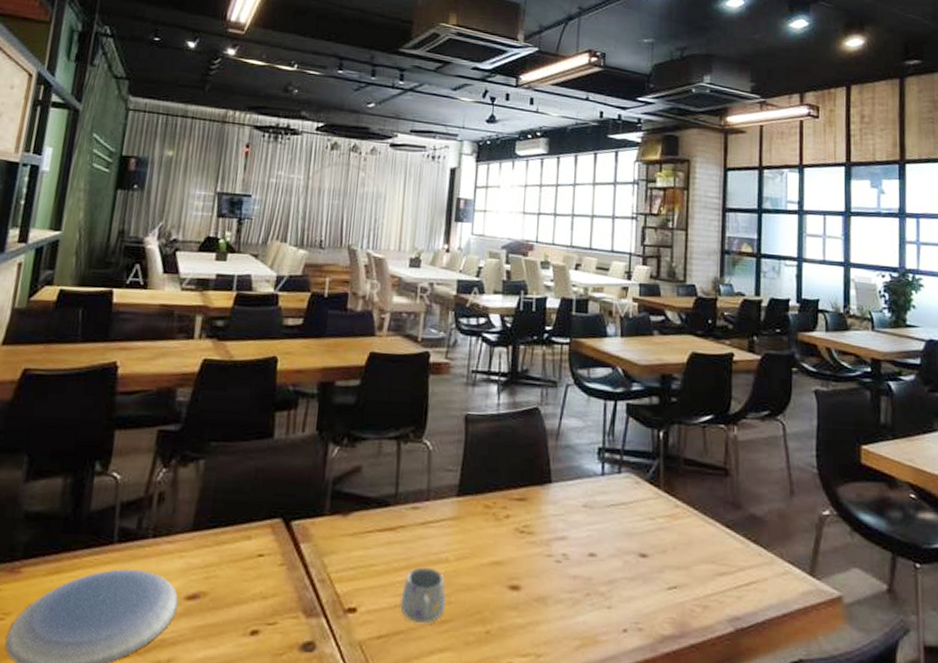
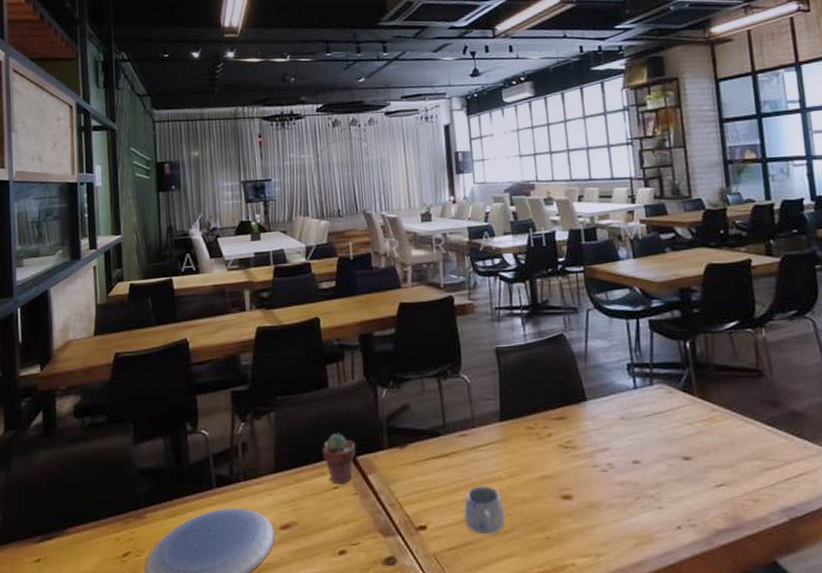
potted succulent: none [252,491,293,553] -> present [322,433,356,485]

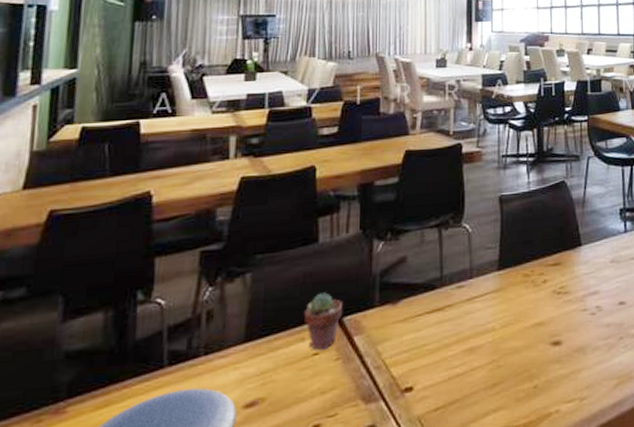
mug: present [463,485,506,535] -> none [454,338,496,391]

